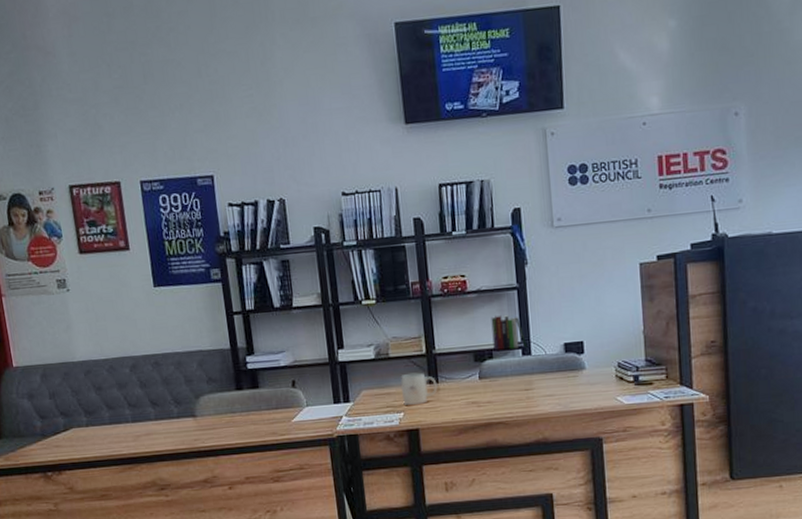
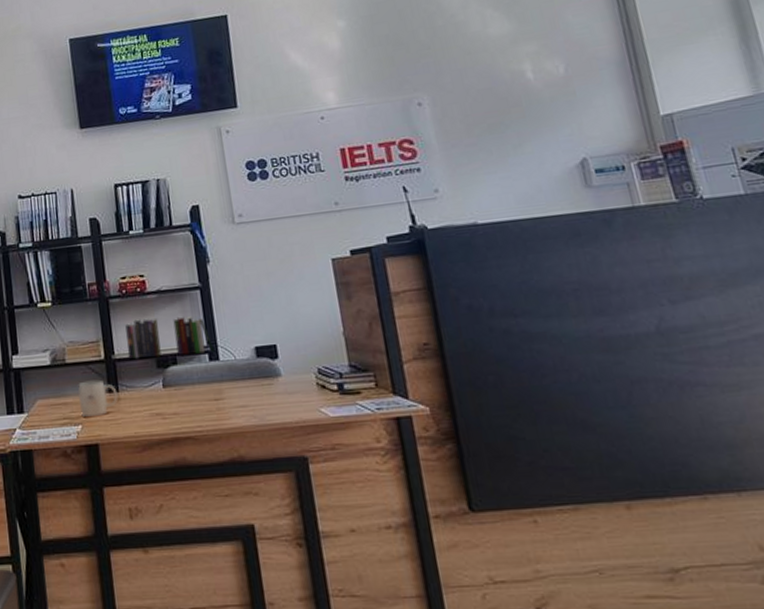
books: none [446,315,479,353] -> present [125,317,161,359]

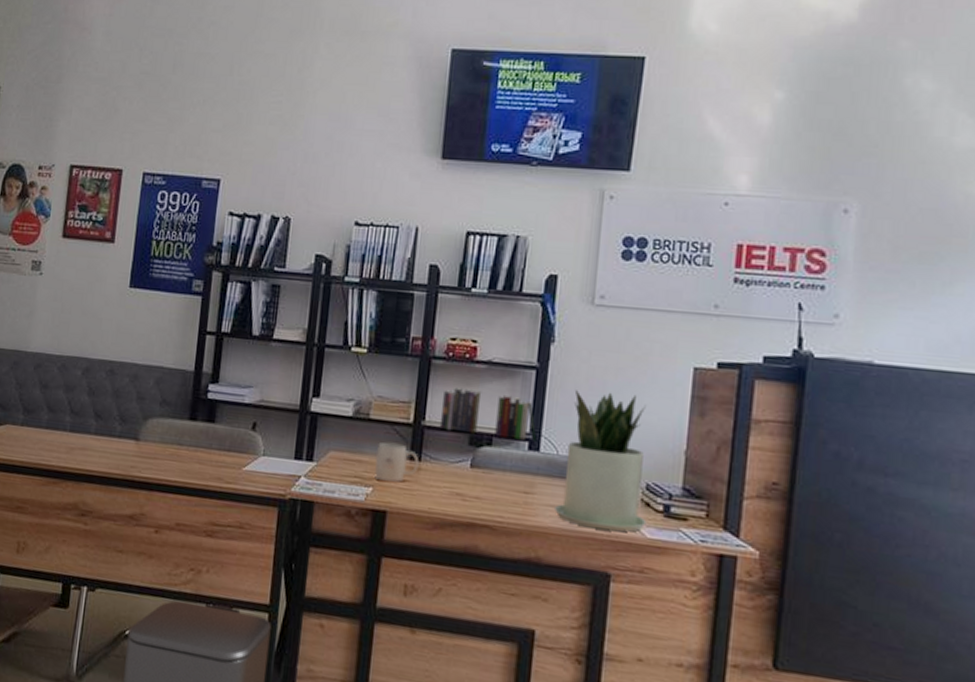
planter: none [236,292,327,420] -> present [555,390,647,532]

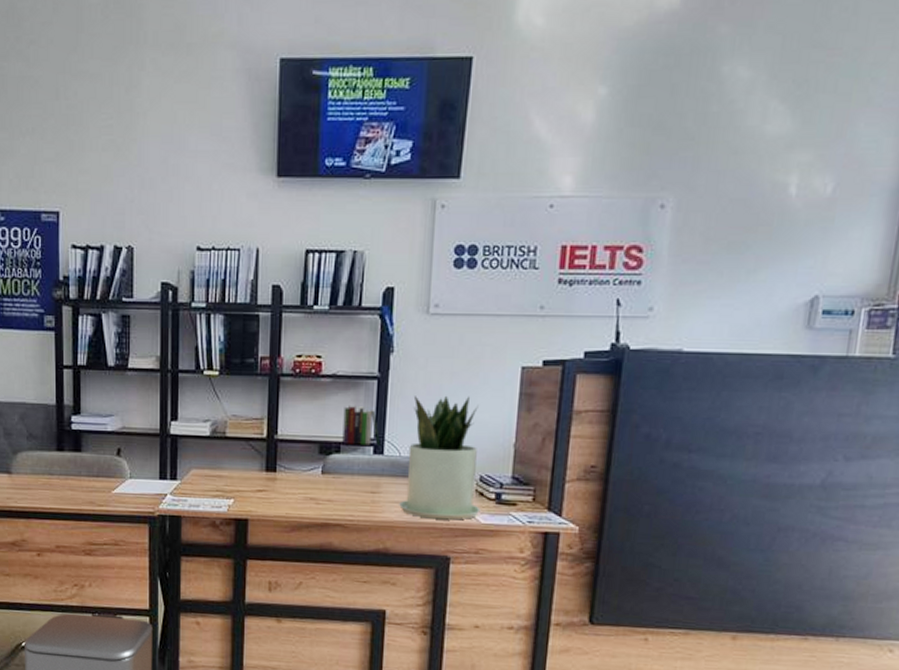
mug: present [373,442,420,483] -> none [233,457,275,494]
books: present [439,388,482,434] -> none [291,402,329,443]

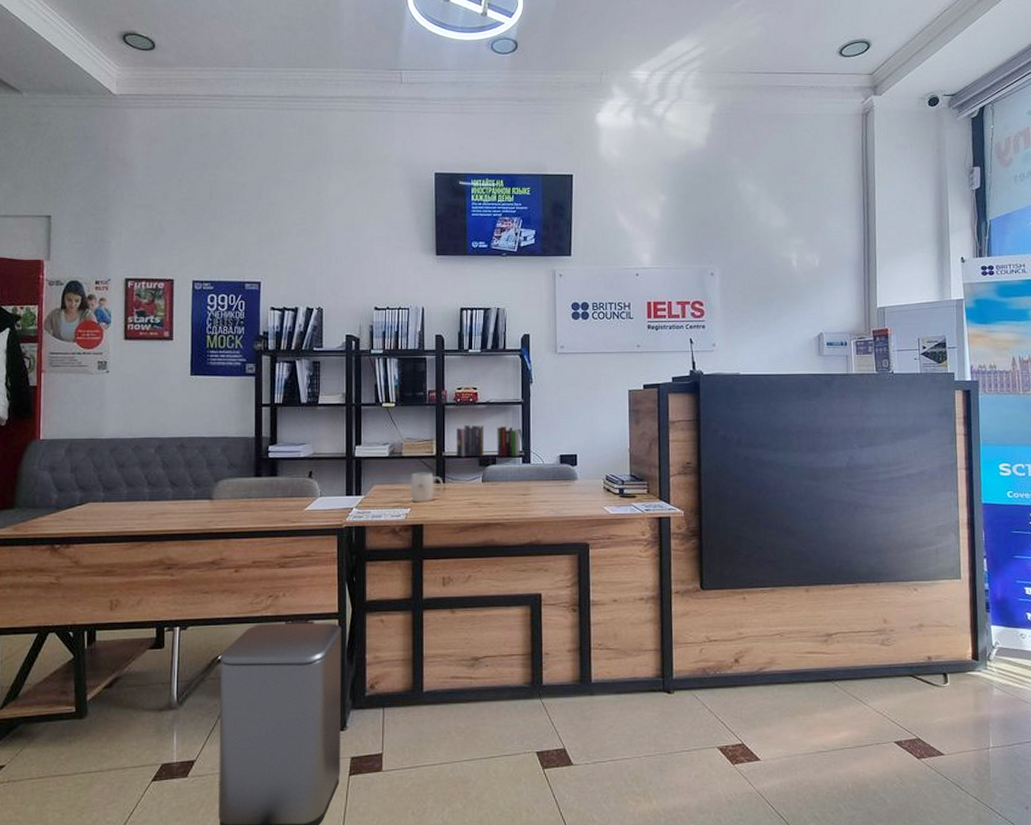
mug: none [233,457,275,494] -> present [410,472,444,503]
books: none [291,402,329,443] -> present [456,424,485,457]
planter: present [399,395,481,520] -> none [546,414,609,513]

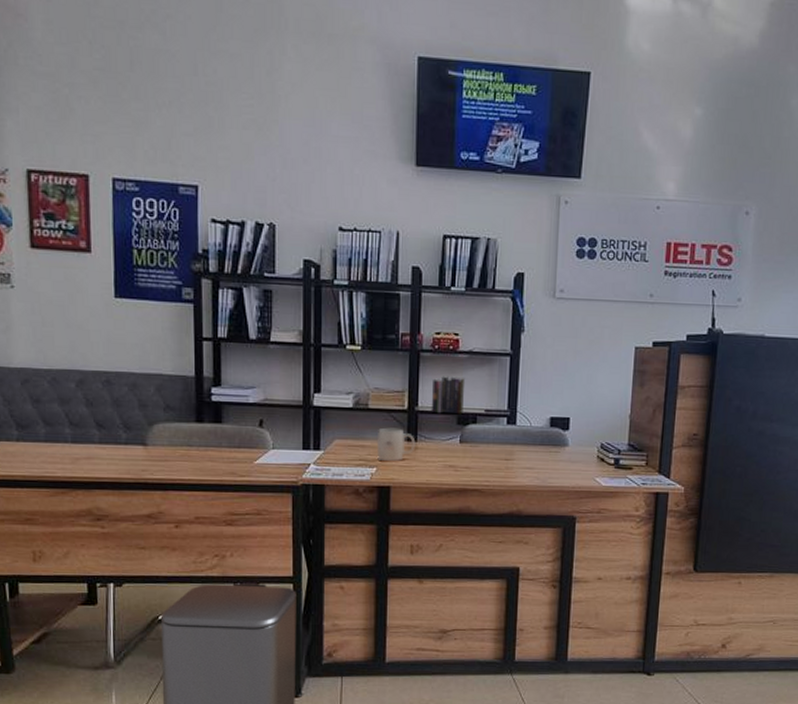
books: present [497,425,528,457] -> none [478,379,514,417]

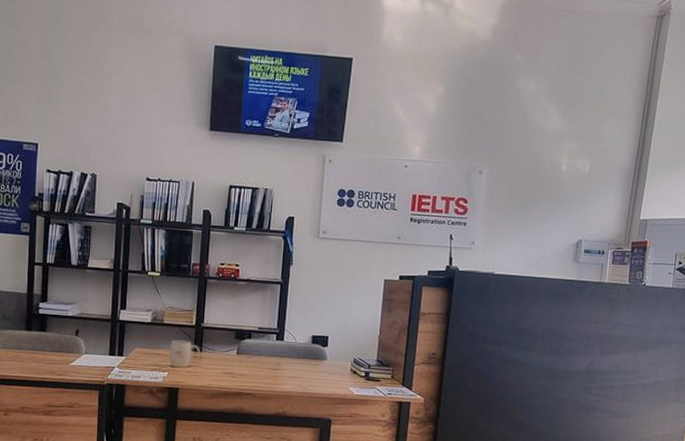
books: present [431,376,466,415] -> none [214,299,243,331]

